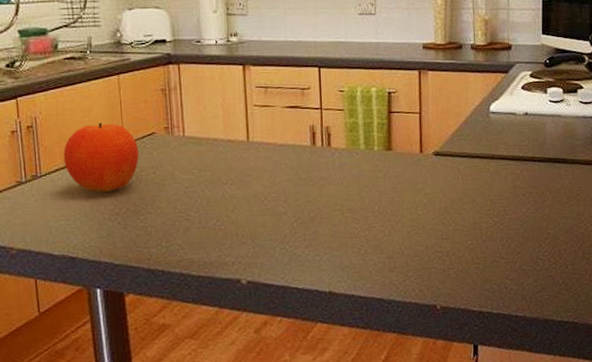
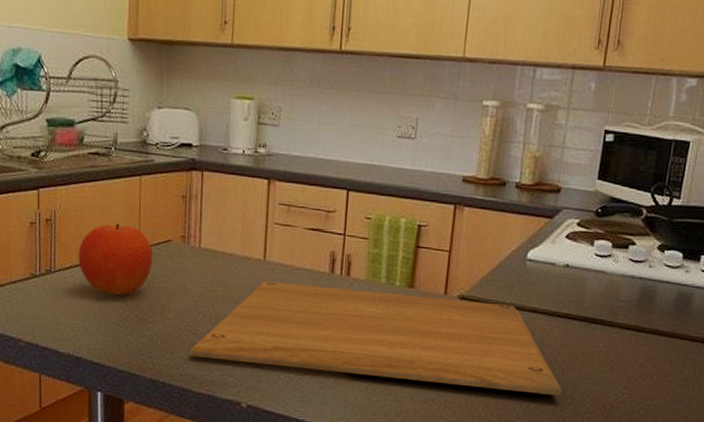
chopping board: none [185,155,538,242] -> present [189,281,562,396]

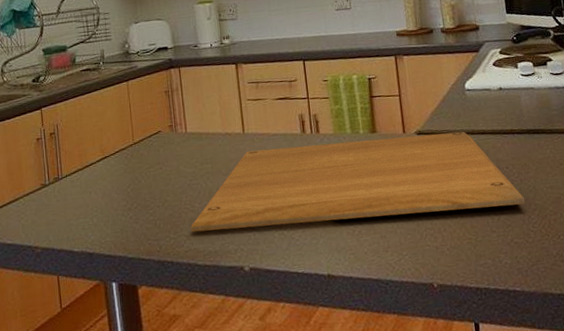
fruit: present [78,223,153,295] -> none [81,125,147,190]

